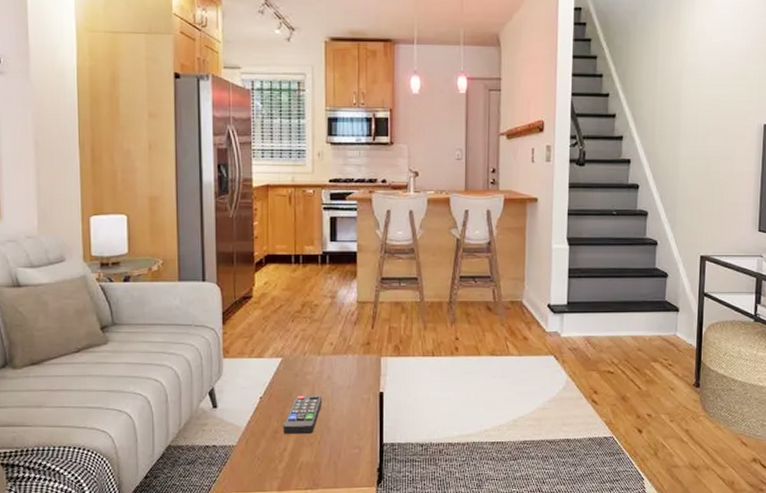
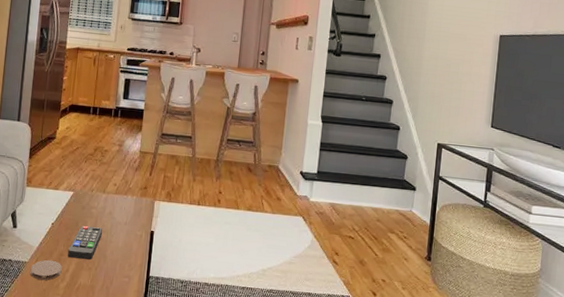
coaster: none [240,439,278,465] -> present [30,259,62,281]

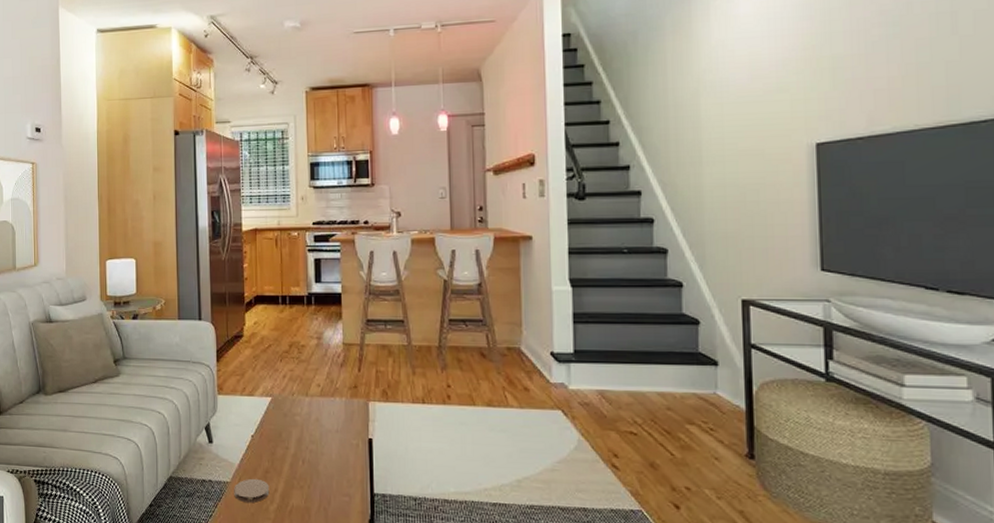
remote control: present [68,226,103,260] -> none [274,437,312,476]

